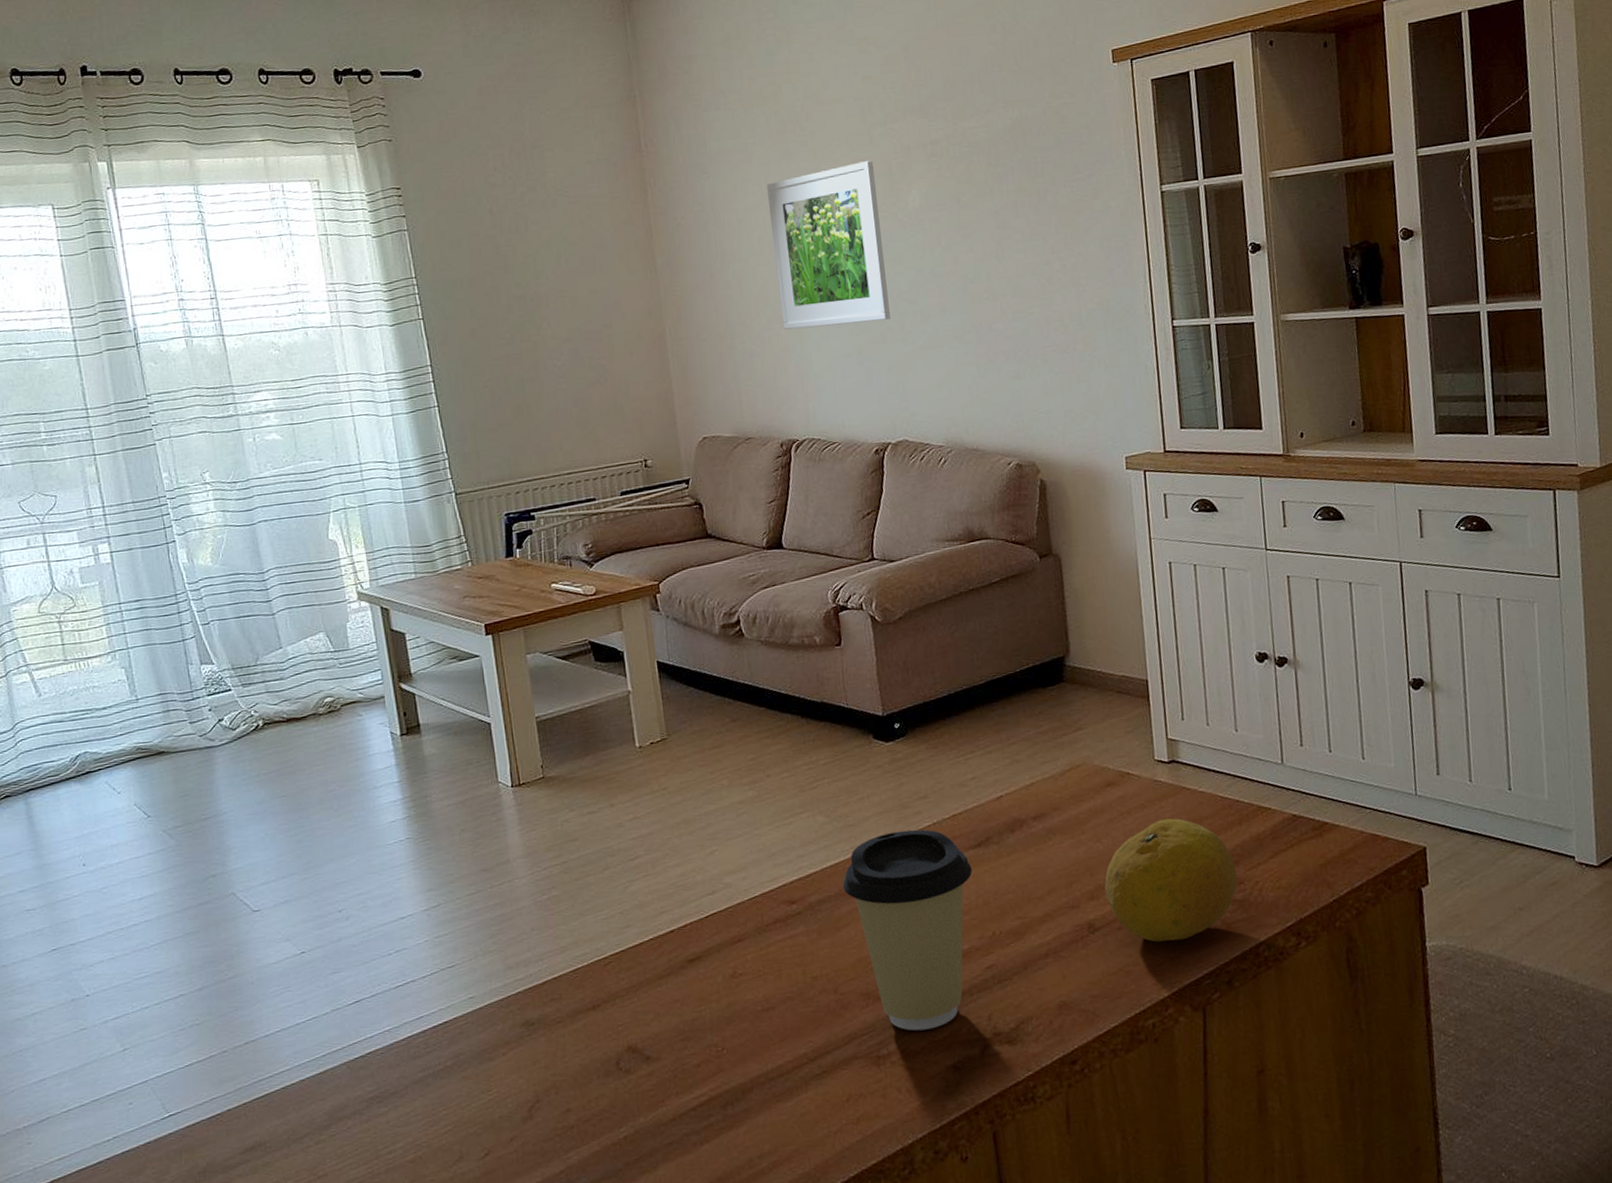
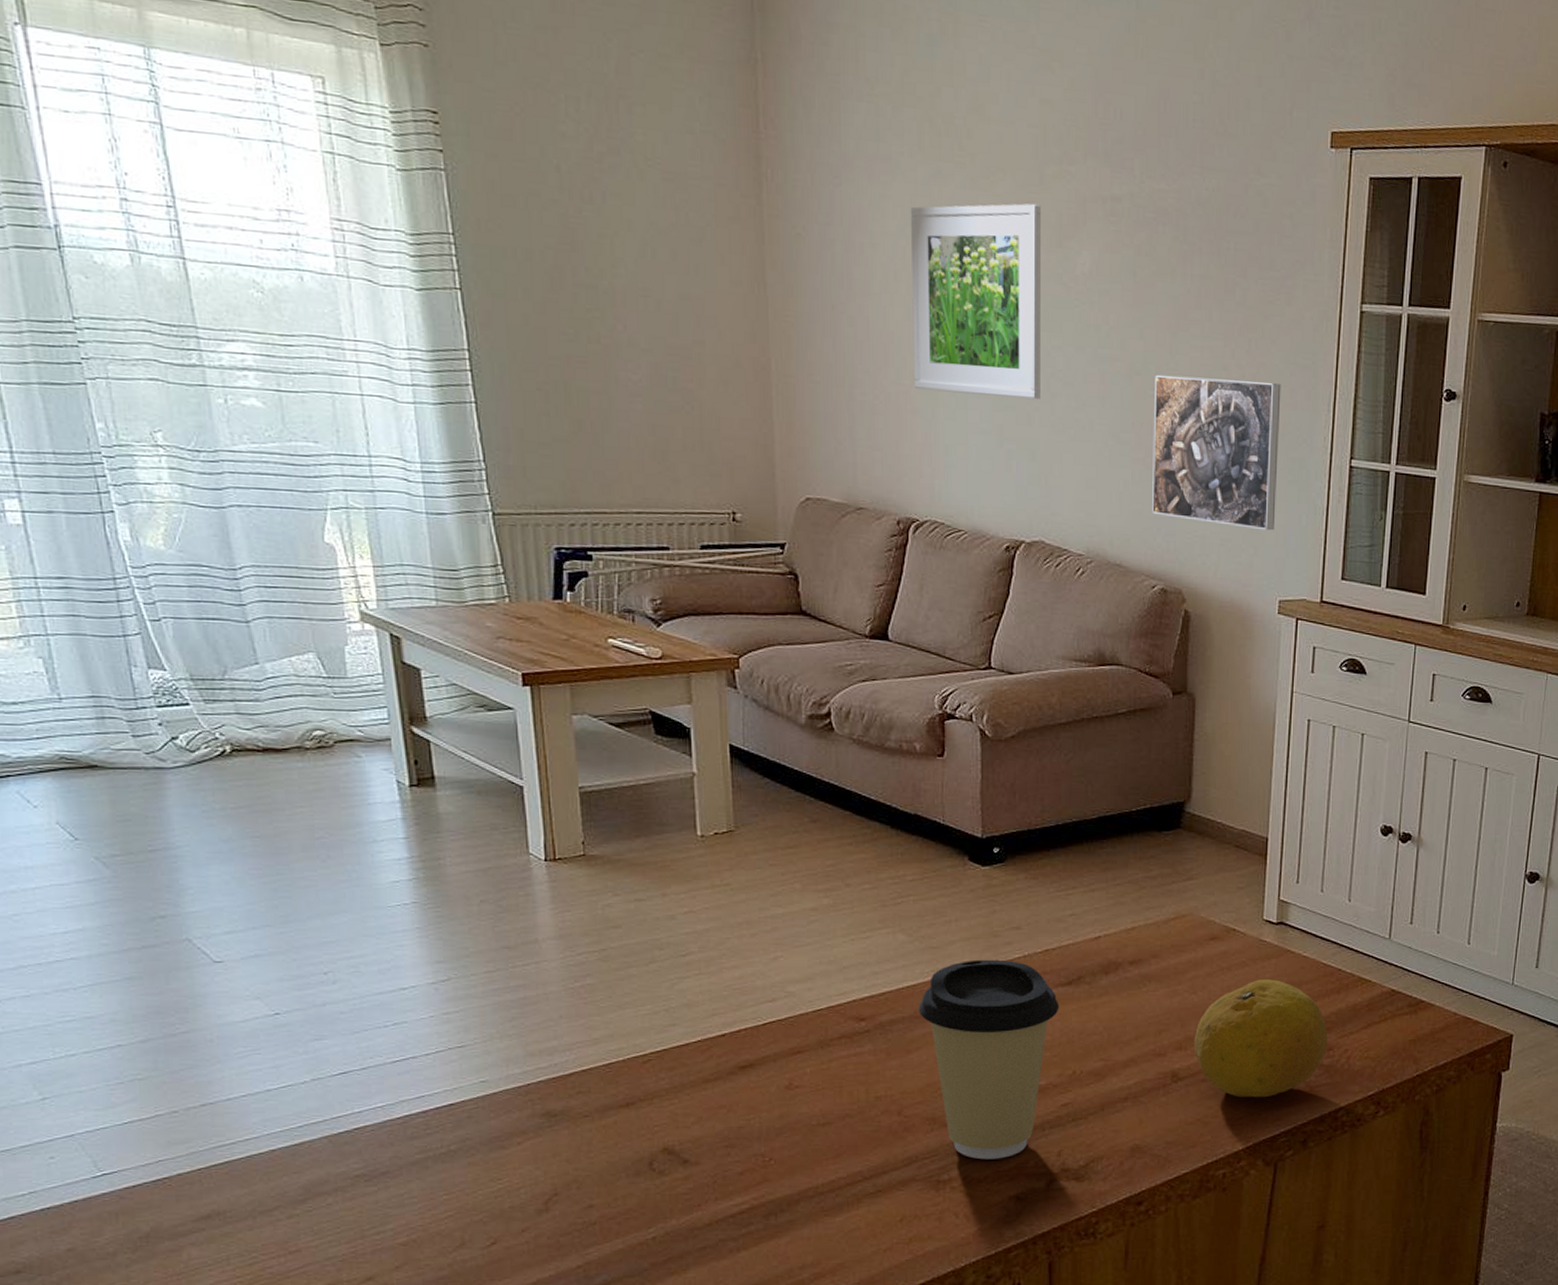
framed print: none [987,267,1111,400] -> present [1152,374,1281,531]

